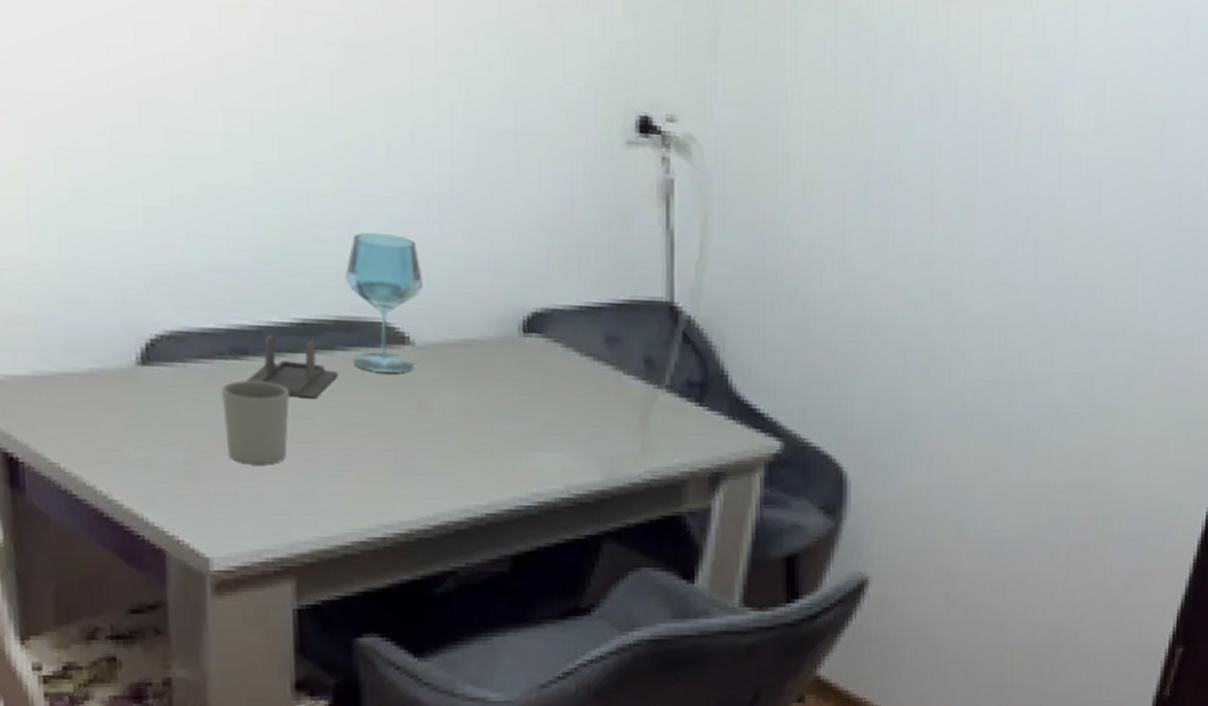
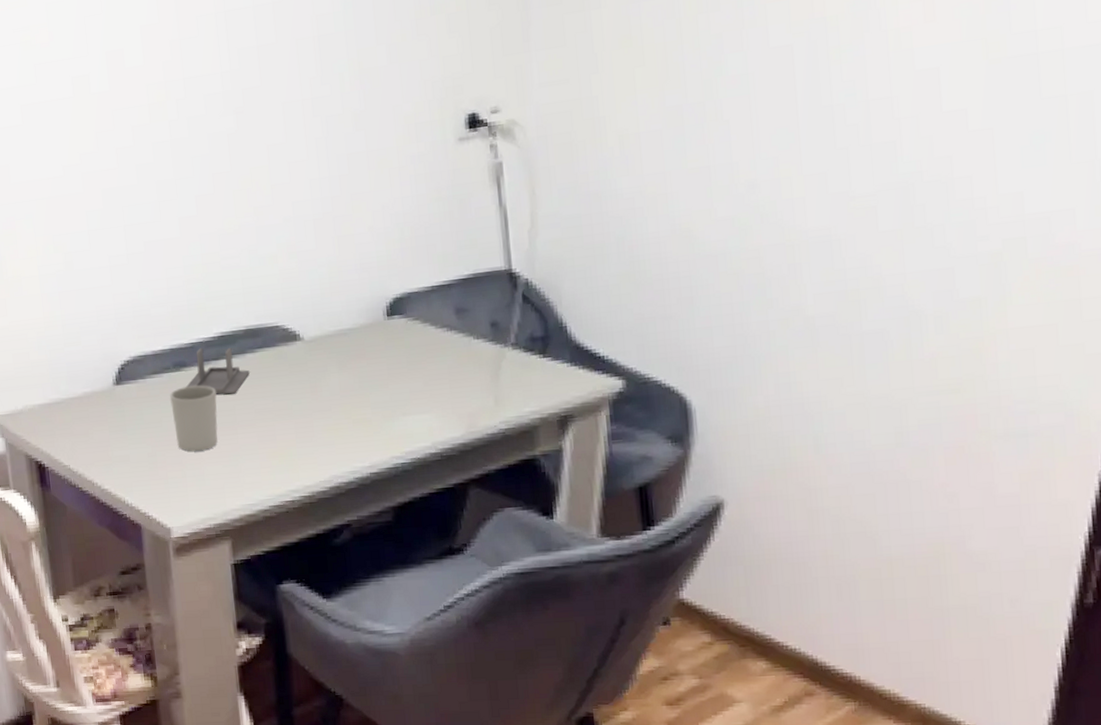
wine glass: present [344,233,423,373] -> none [248,254,307,367]

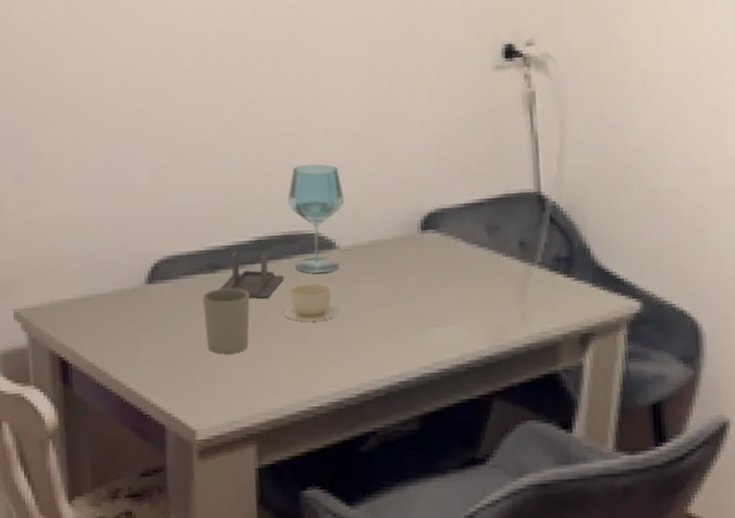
wine glass: none [248,254,307,367] -> present [287,164,344,273]
teacup: none [249,376,307,416] -> present [282,282,339,321]

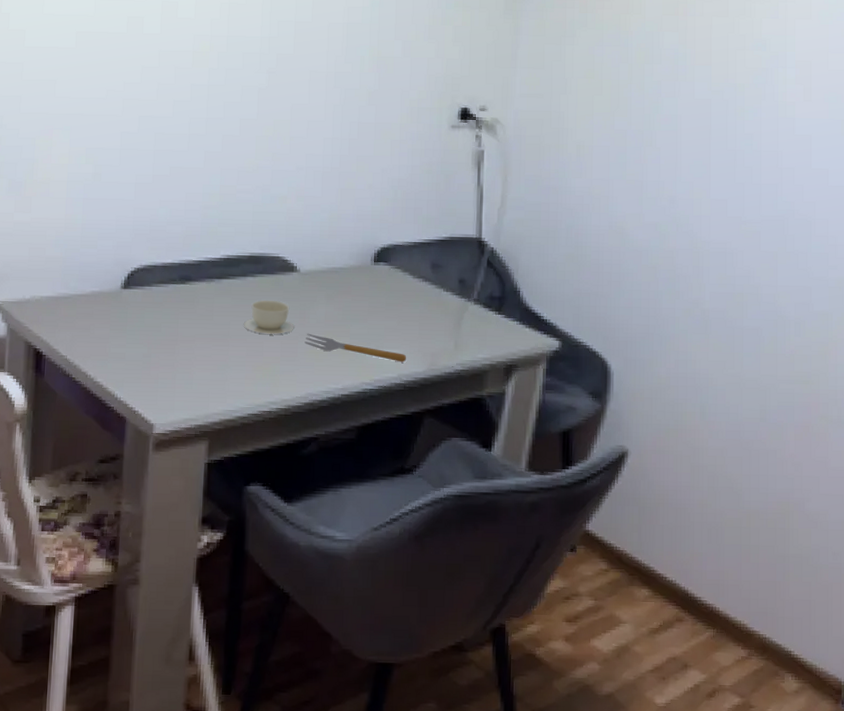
mug: present [201,288,250,354] -> none [171,298,215,357]
napkin holder: present [220,251,284,298] -> none [189,266,248,310]
wine glass: present [287,164,344,273] -> none [257,196,308,292]
fork: none [352,316,468,341] -> present [304,333,407,363]

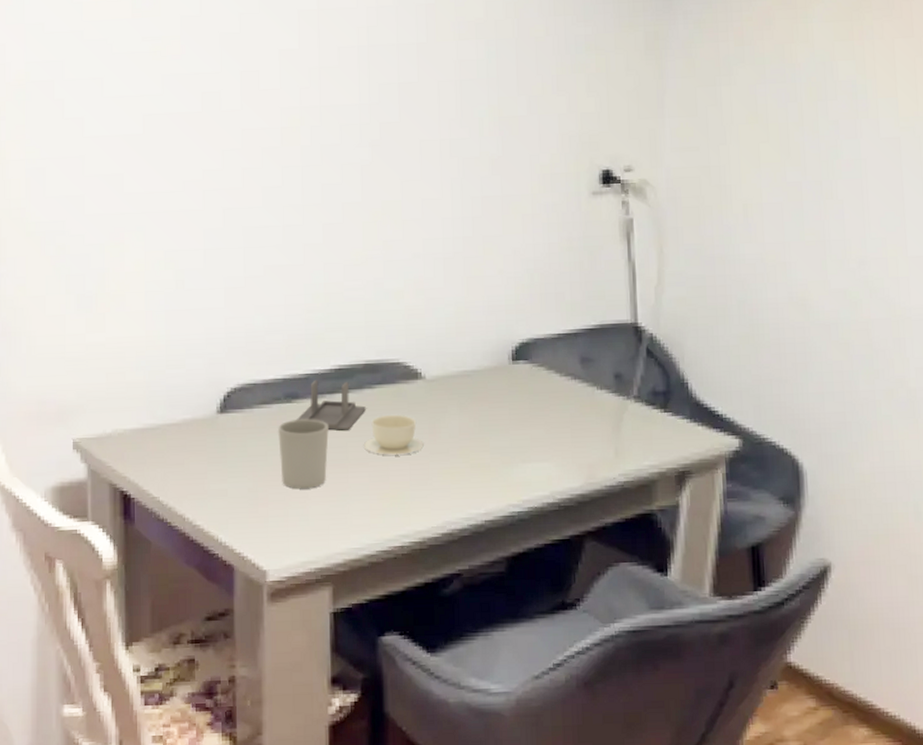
mug: none [171,298,215,357] -> present [277,419,329,489]
napkin holder: none [189,266,248,310] -> present [297,380,366,430]
fork: present [304,333,407,363] -> none [437,450,559,478]

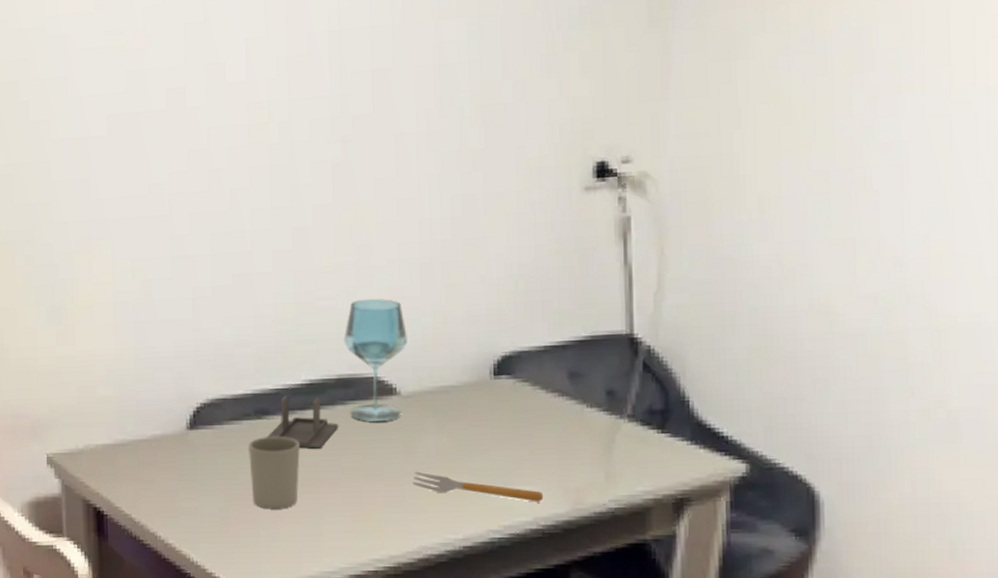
teacup: present [363,414,424,455] -> none [335,432,399,475]
wine glass: none [371,290,432,404] -> present [343,299,407,421]
fork: none [437,450,559,478] -> present [413,471,544,502]

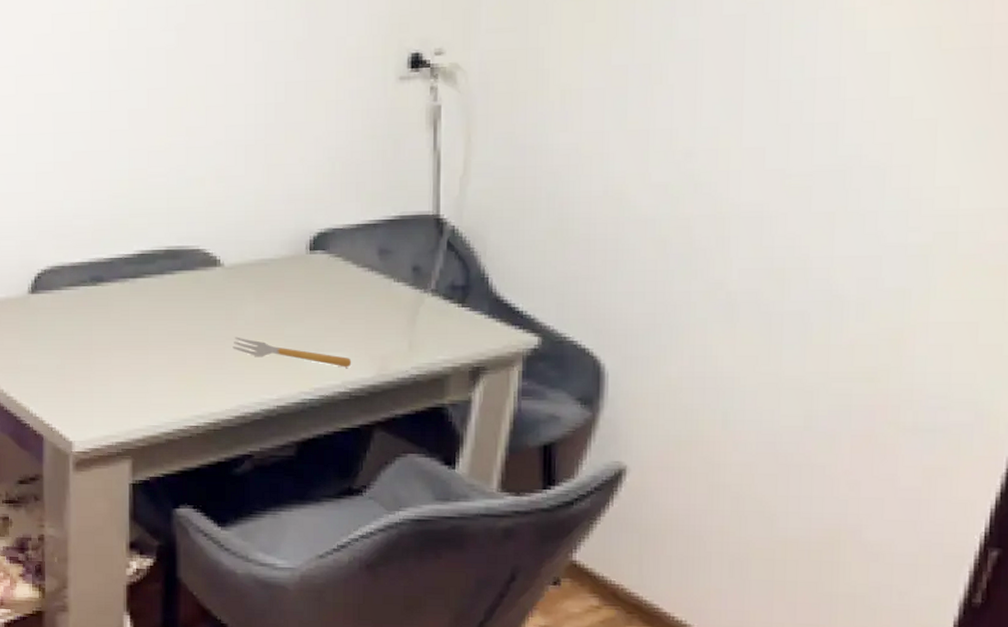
mug: present [247,436,300,508] -> none [83,302,131,367]
napkin holder: present [267,395,338,449] -> none [101,264,166,314]
wine glass: present [343,299,407,421] -> none [173,177,231,290]

